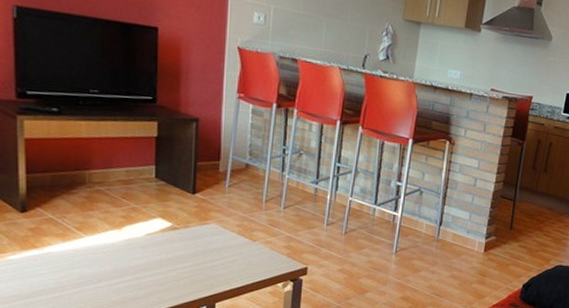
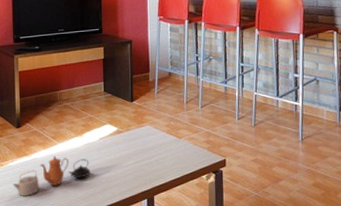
teapot: none [14,251,131,298] -> present [13,156,91,196]

